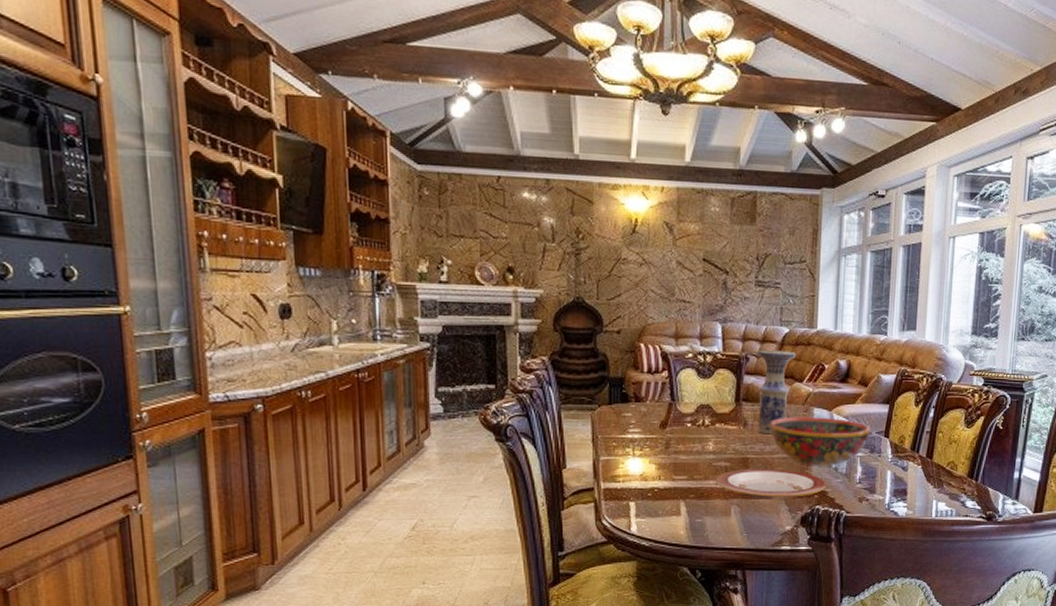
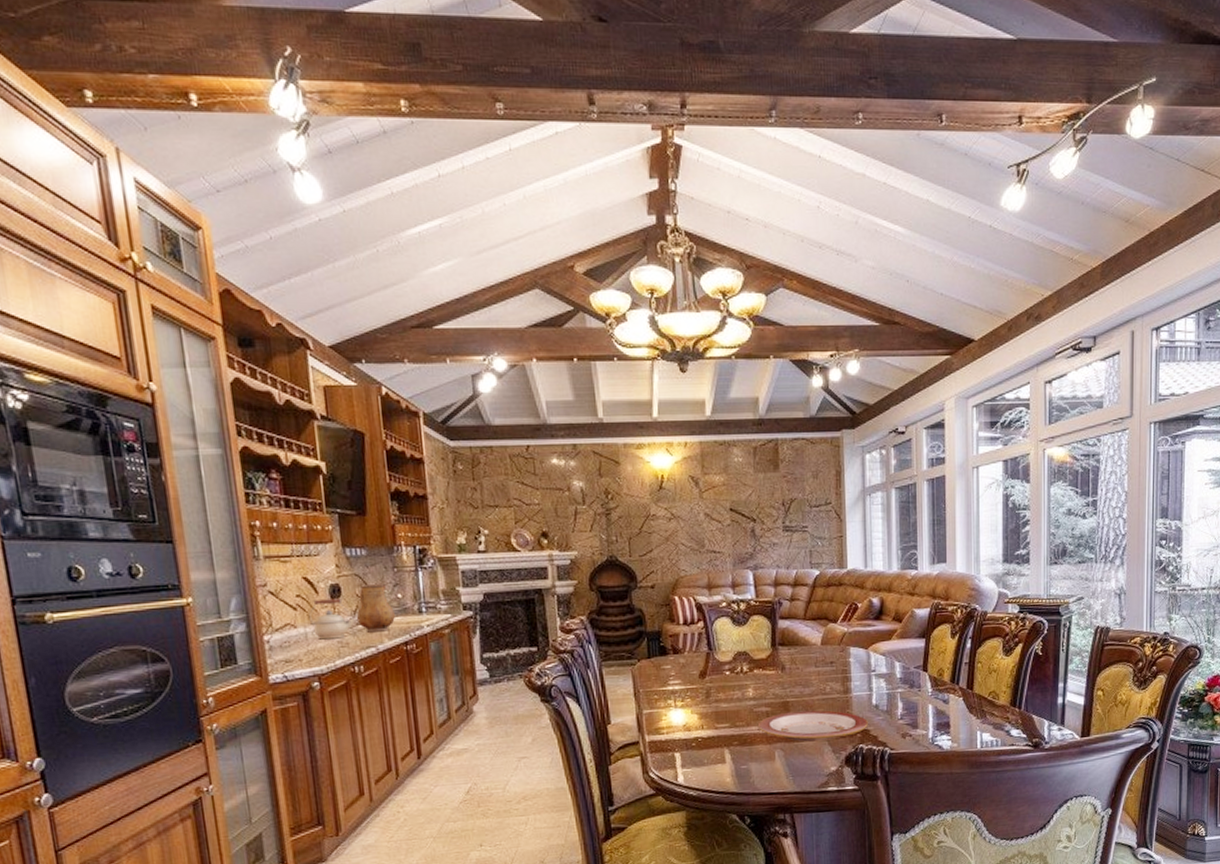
kettle: none [255,319,305,361] -> present [308,599,355,640]
ceramic pitcher: none [307,307,348,357] -> present [357,584,395,633]
vase: present [757,349,797,435] -> none [789,592,829,677]
bowl: present [769,417,870,466] -> none [807,655,908,706]

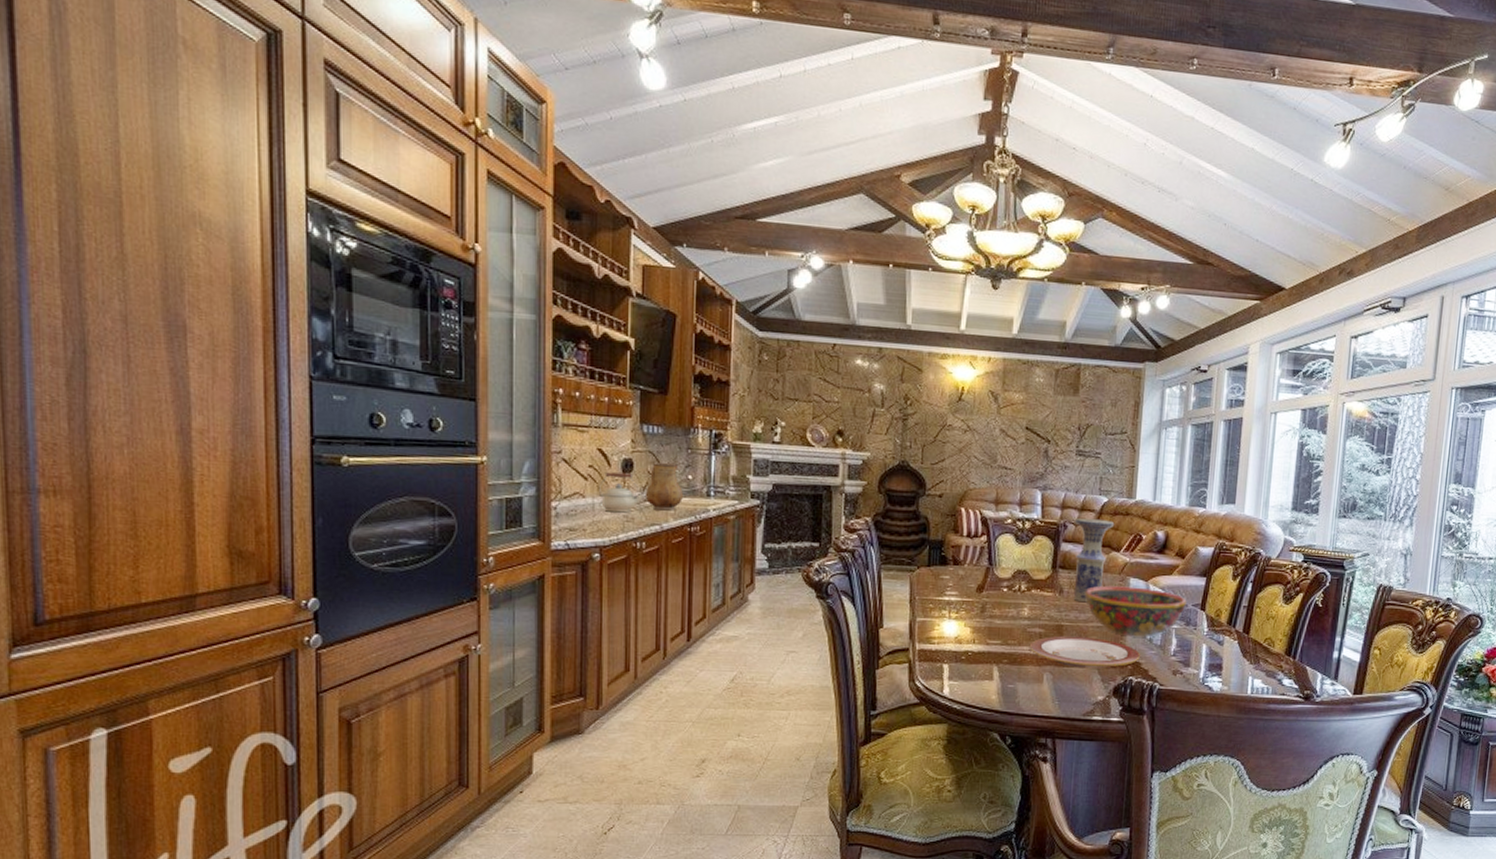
vase: none [789,592,829,677] -> present [1073,517,1115,603]
bowl: none [807,655,908,706] -> present [1085,585,1187,638]

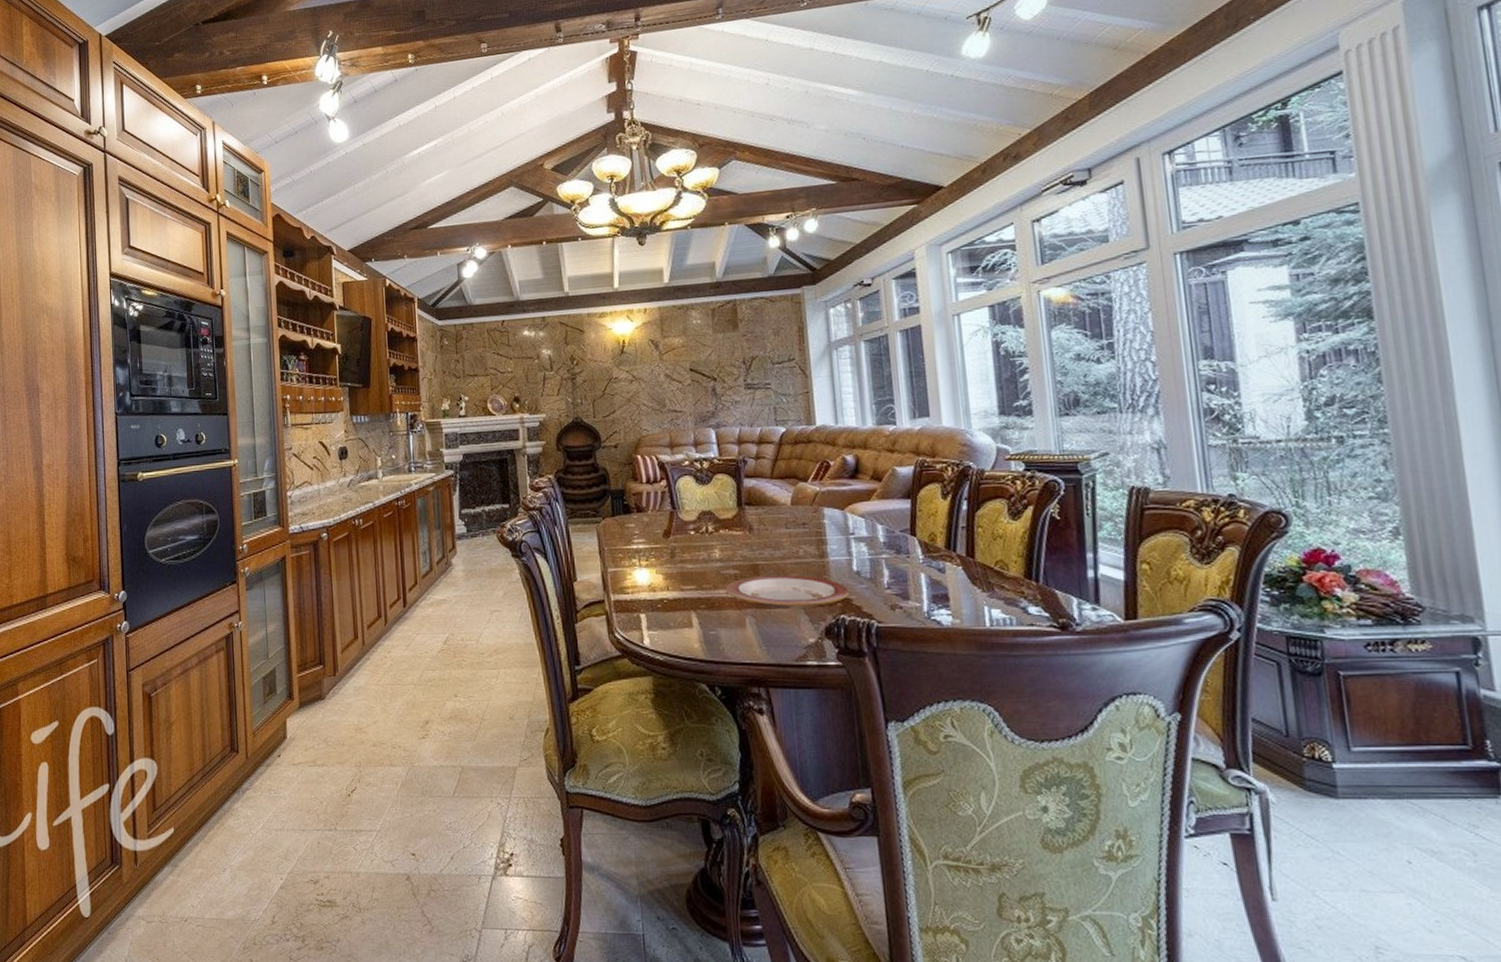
kettle: present [598,472,643,513] -> none [321,460,357,496]
ceramic pitcher: present [646,463,683,511] -> none [359,447,389,490]
vase: present [1073,517,1115,603] -> none [754,449,797,539]
bowl: present [1085,585,1187,638] -> none [776,517,893,571]

